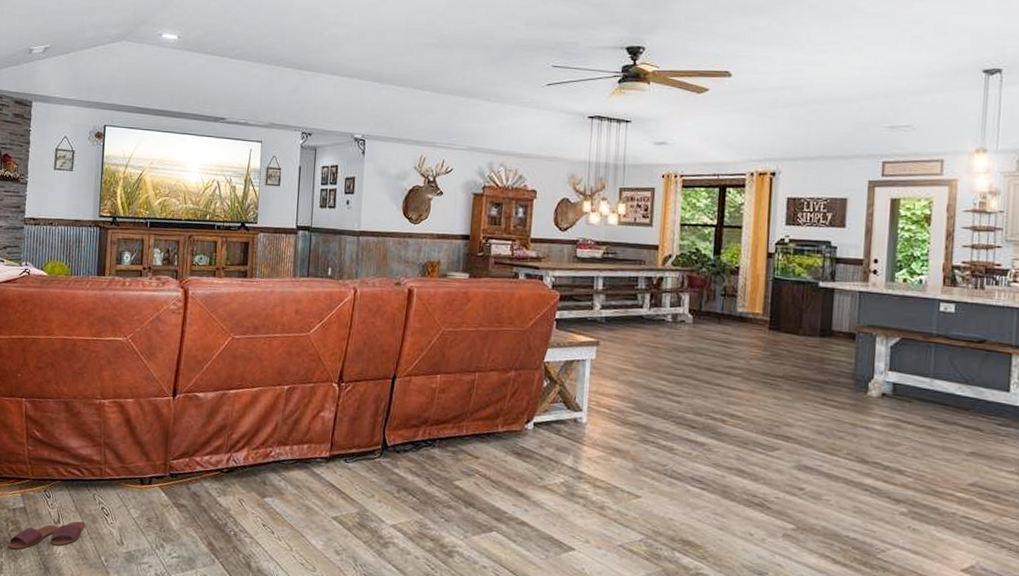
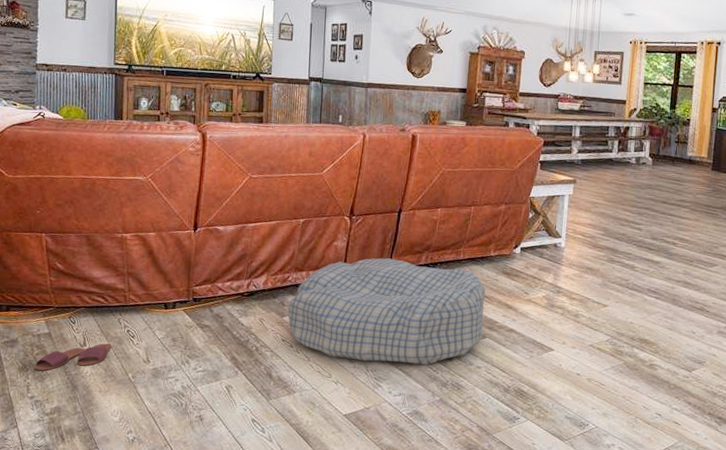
dog bed: none [269,431,493,562] -> present [288,258,486,365]

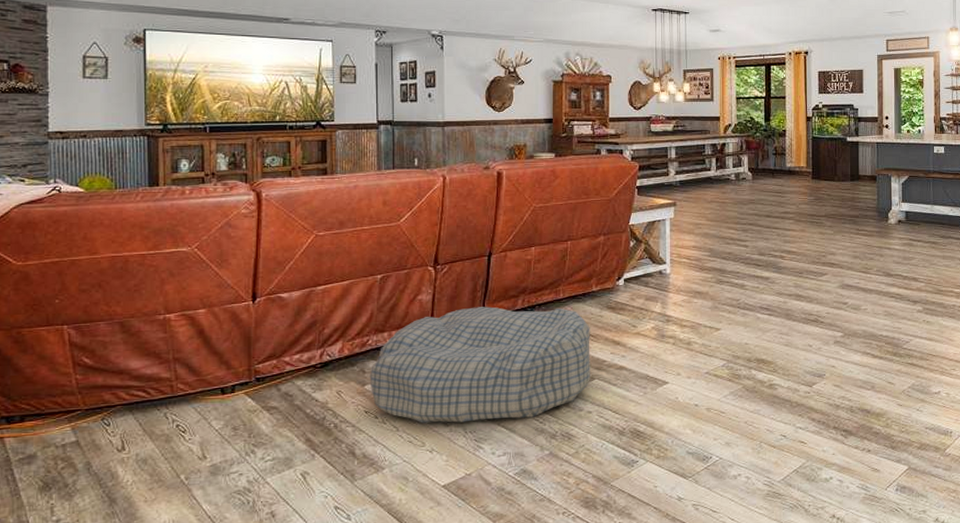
slippers: present [34,343,112,371] -> none [59,444,157,488]

